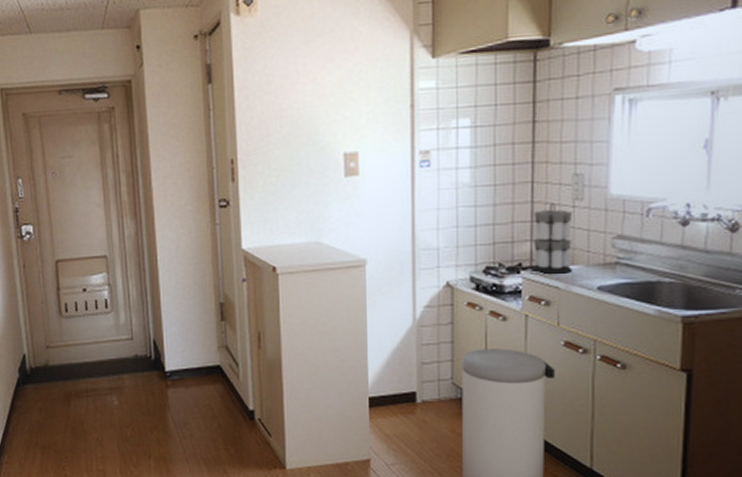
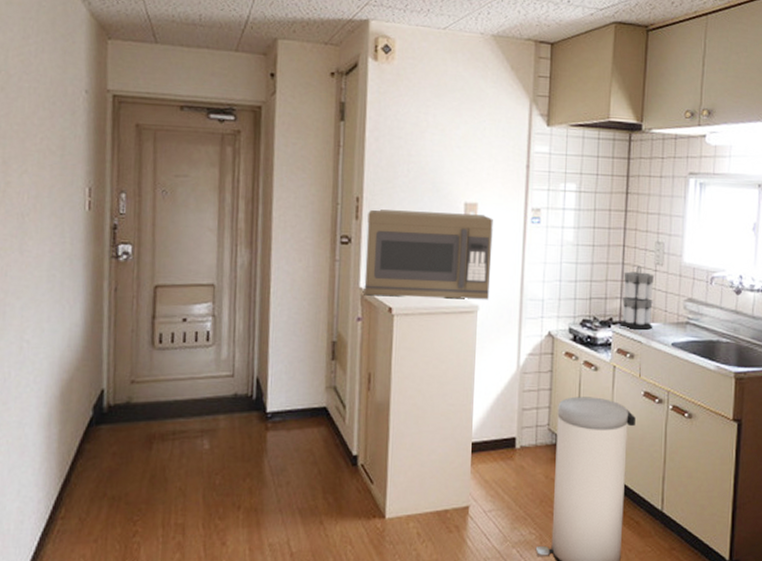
microwave: none [244,164,378,257] -> present [364,209,493,300]

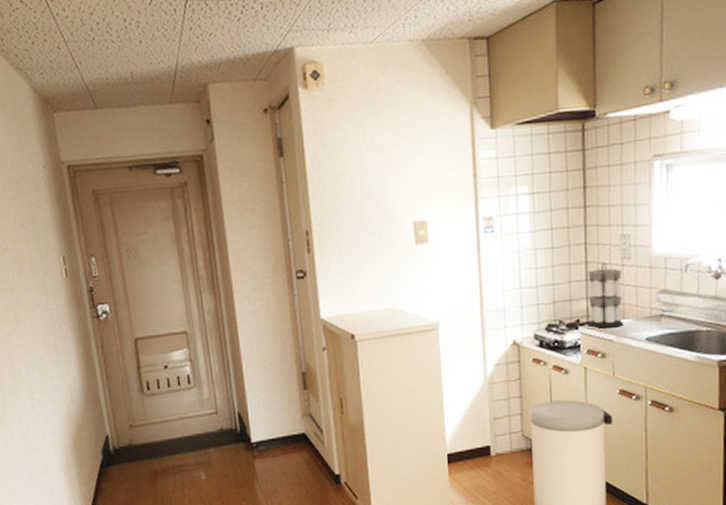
microwave: present [364,209,493,300] -> none [319,231,449,326]

